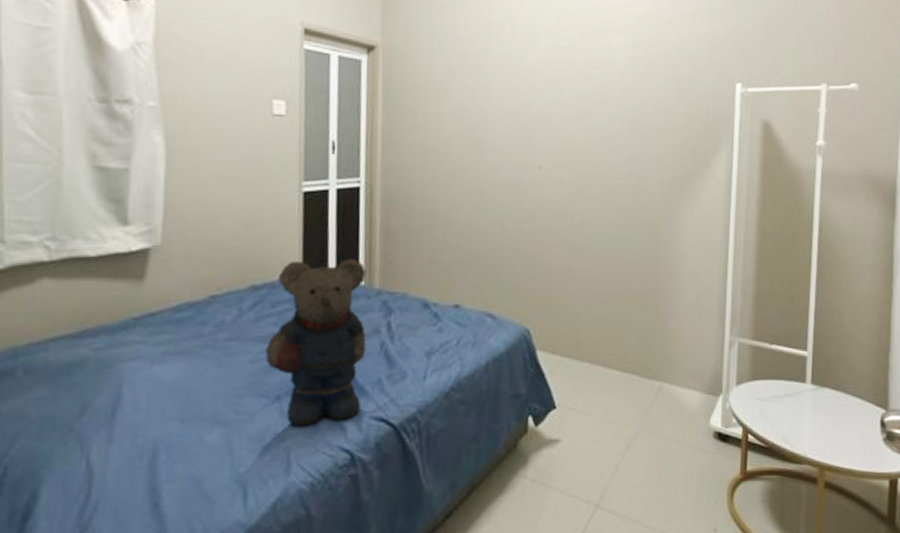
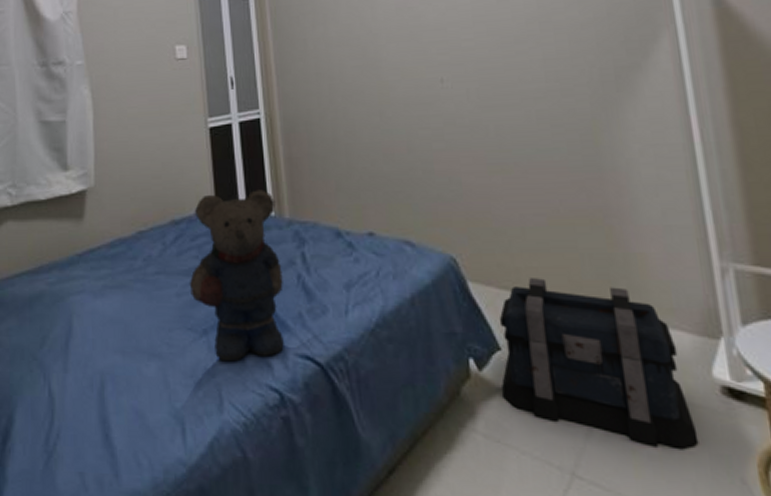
storage crate: none [552,348,692,481] -> present [499,278,699,450]

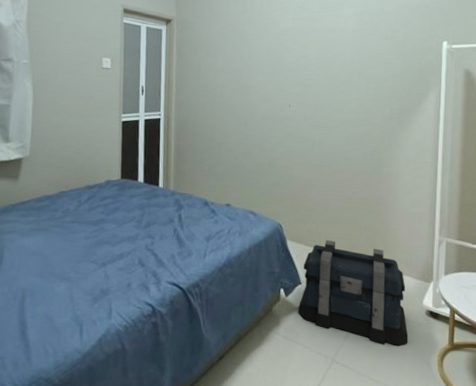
teddy bear: present [189,189,284,362] -> none [95,168,164,285]

